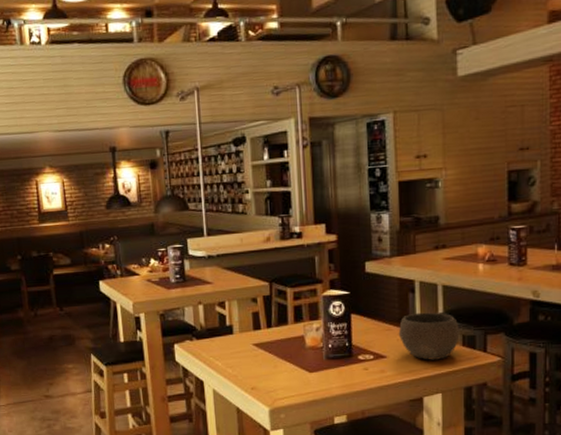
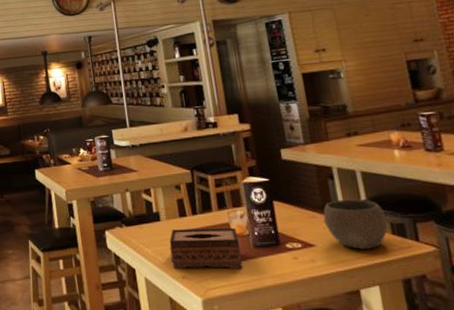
tissue box: none [240,340,314,382] -> present [169,227,243,270]

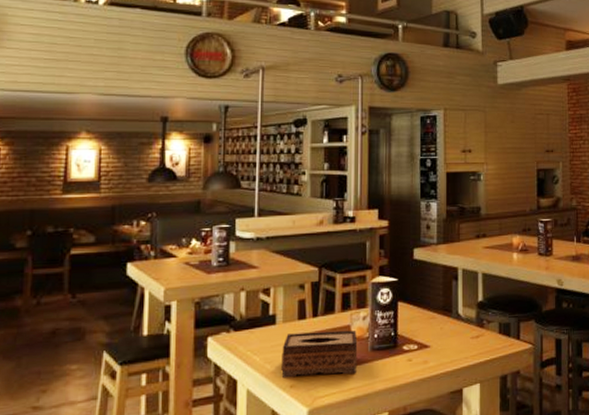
bowl: present [323,199,388,250] -> none [441,299,497,349]

